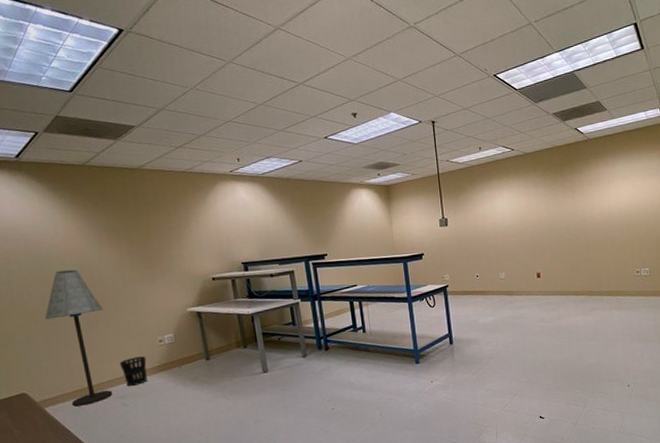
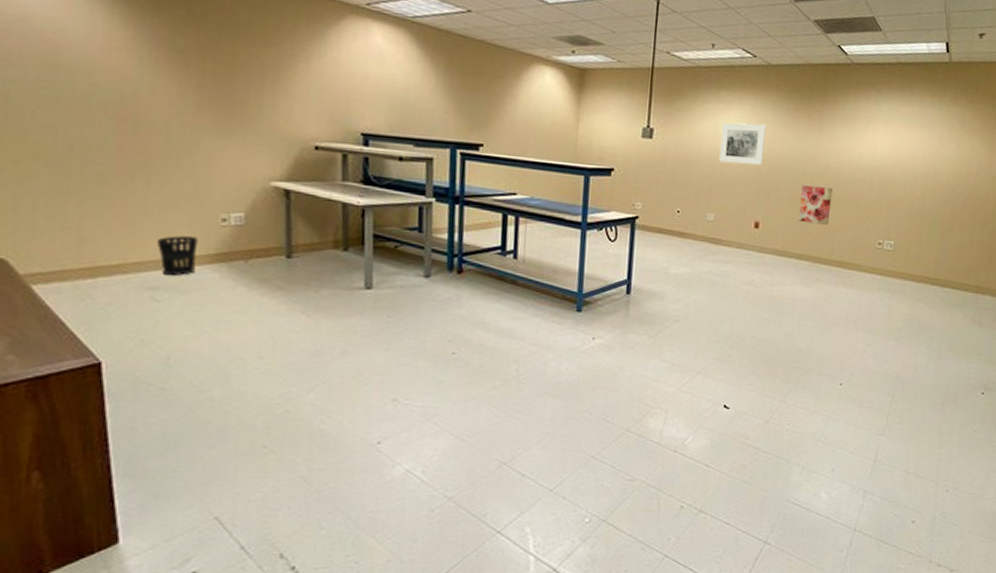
floor lamp: present [45,269,113,407] -> none [52,92,145,292]
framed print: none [497,198,534,234] -> present [718,122,767,165]
wall art: none [568,236,594,267] -> present [797,185,833,225]

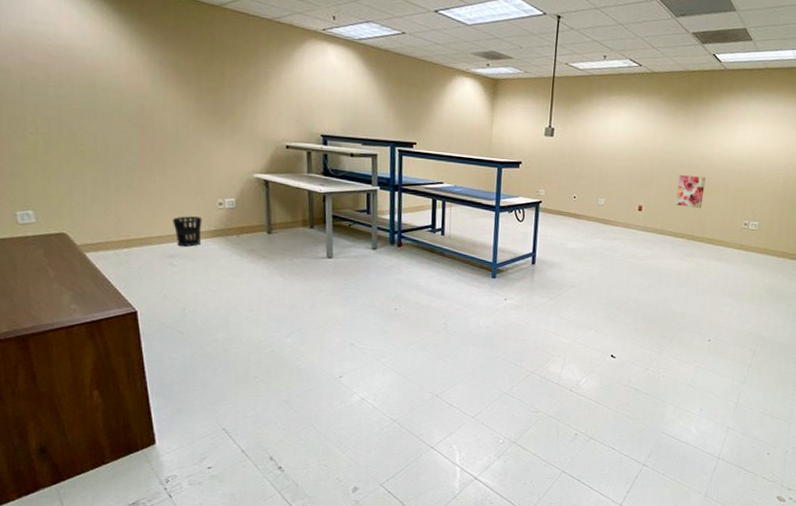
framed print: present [718,122,767,165] -> none [608,122,650,158]

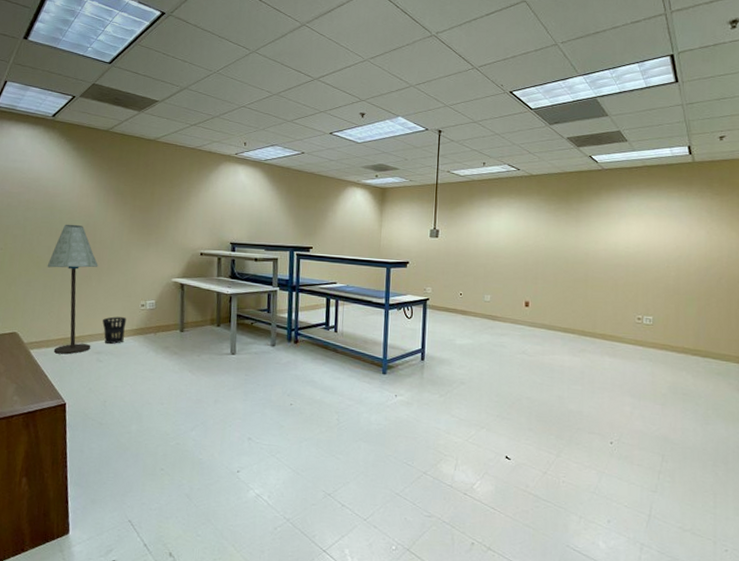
floor lamp: none [95,105,161,258] -> present [47,224,98,355]
wall art: present [675,175,706,208] -> none [562,271,592,303]

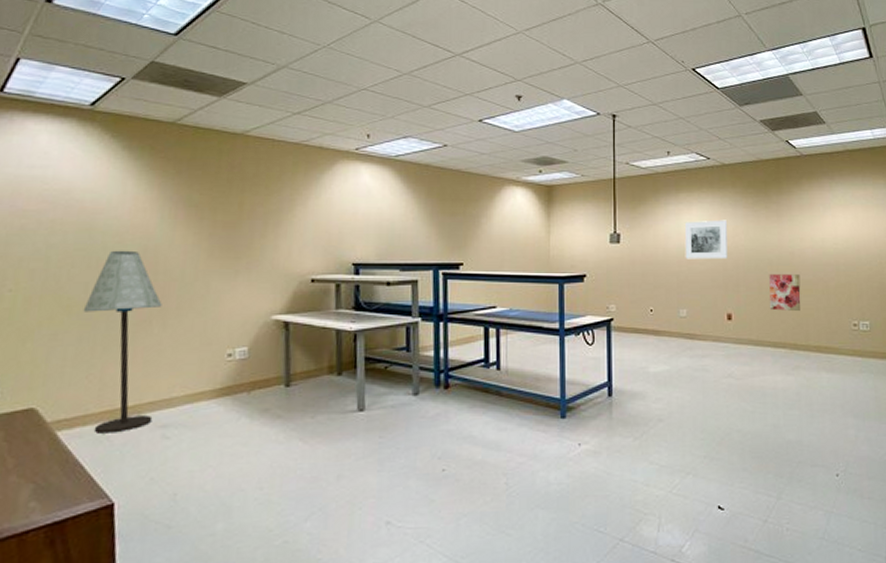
wastebasket: present [102,316,127,344] -> none [170,373,206,412]
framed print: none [492,222,532,255] -> present [684,219,728,260]
wall art: none [562,271,592,303] -> present [769,274,801,311]

